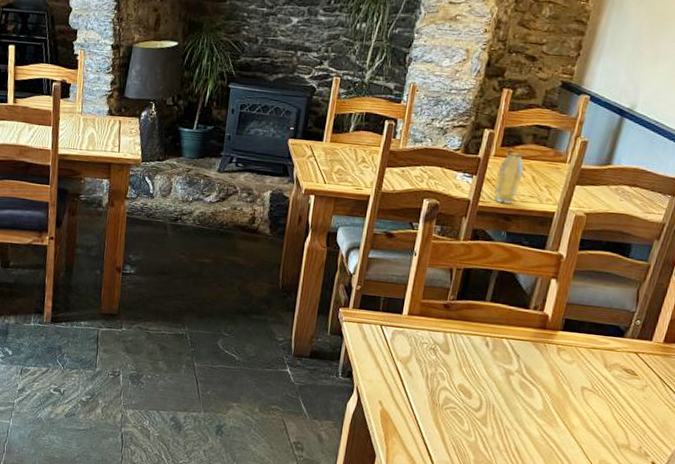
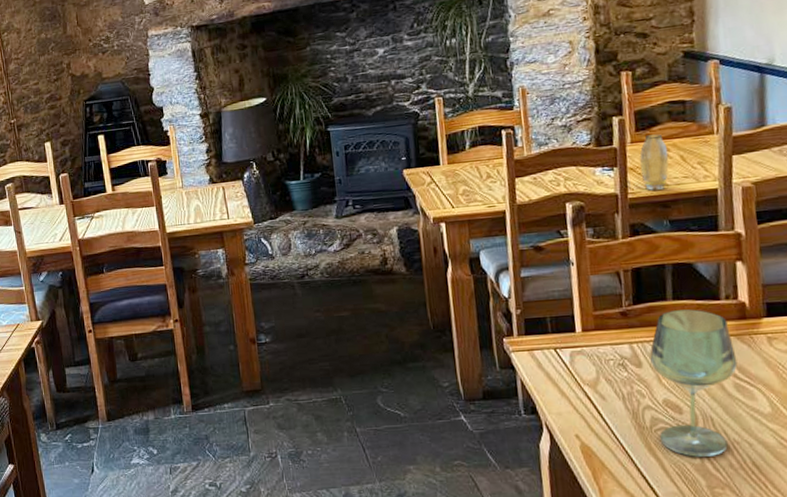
wine glass: none [447,310,530,438] -> present [649,309,738,457]

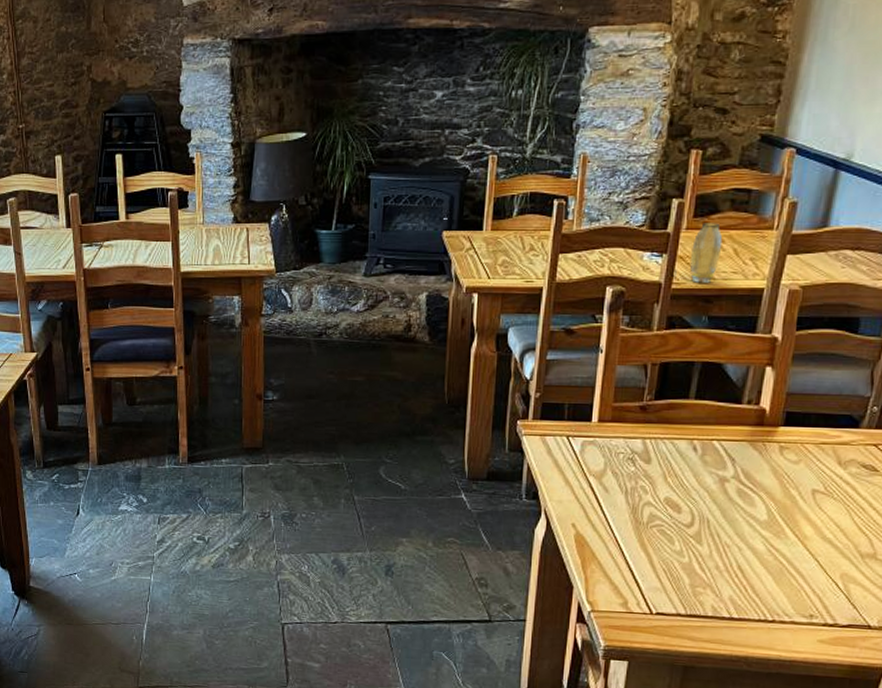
wine glass: present [649,309,738,457] -> none [653,410,746,557]

